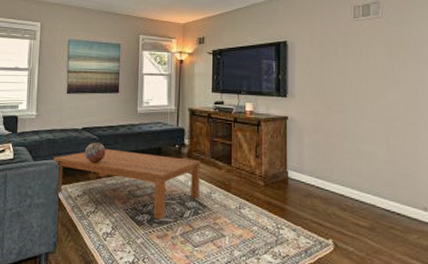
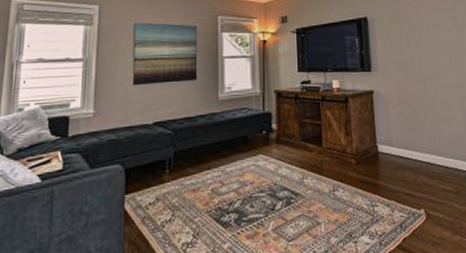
coffee table: present [53,149,200,220] -> none [117,143,291,218]
decorative sphere: present [84,142,106,163] -> none [156,138,183,162]

